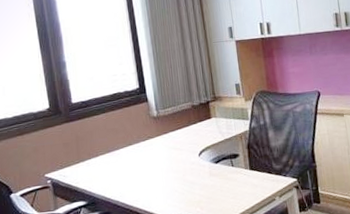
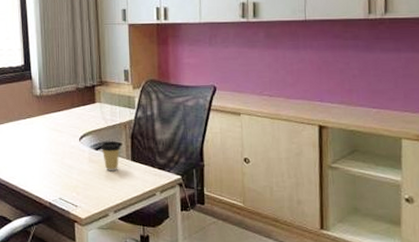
coffee cup: none [219,153,239,183] -> present [100,141,121,171]

